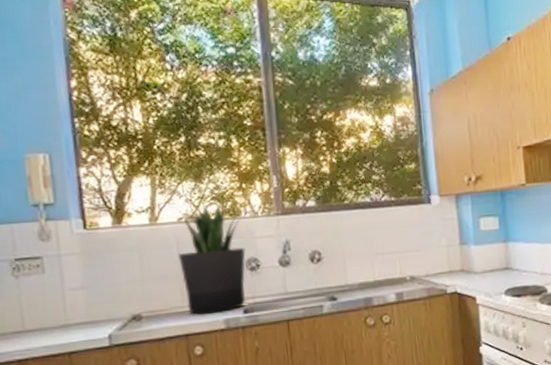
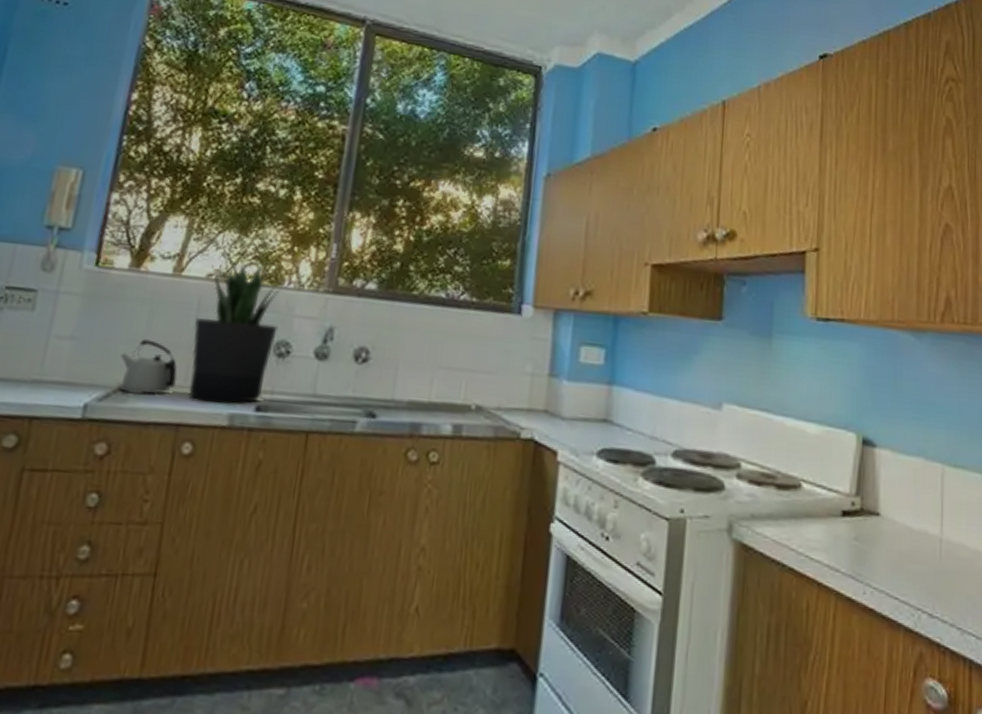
kettle: none [126,277,176,320] -> present [120,339,178,395]

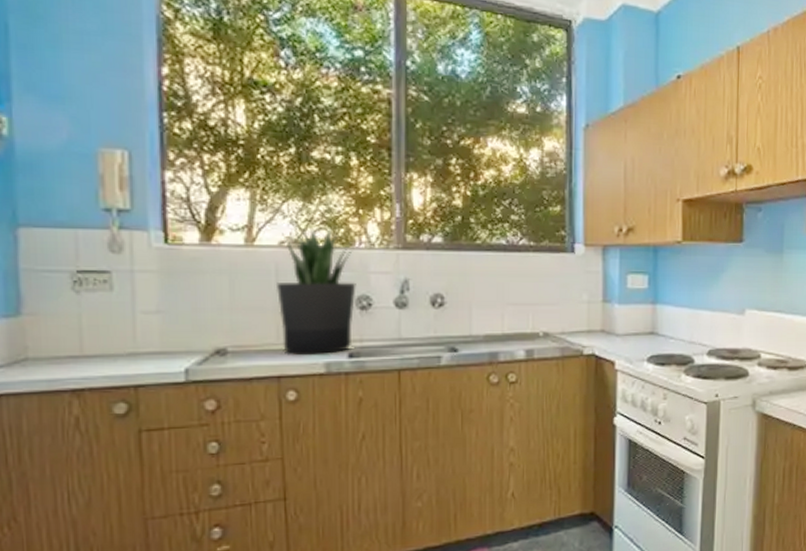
kettle: present [120,339,178,395] -> none [211,306,269,355]

